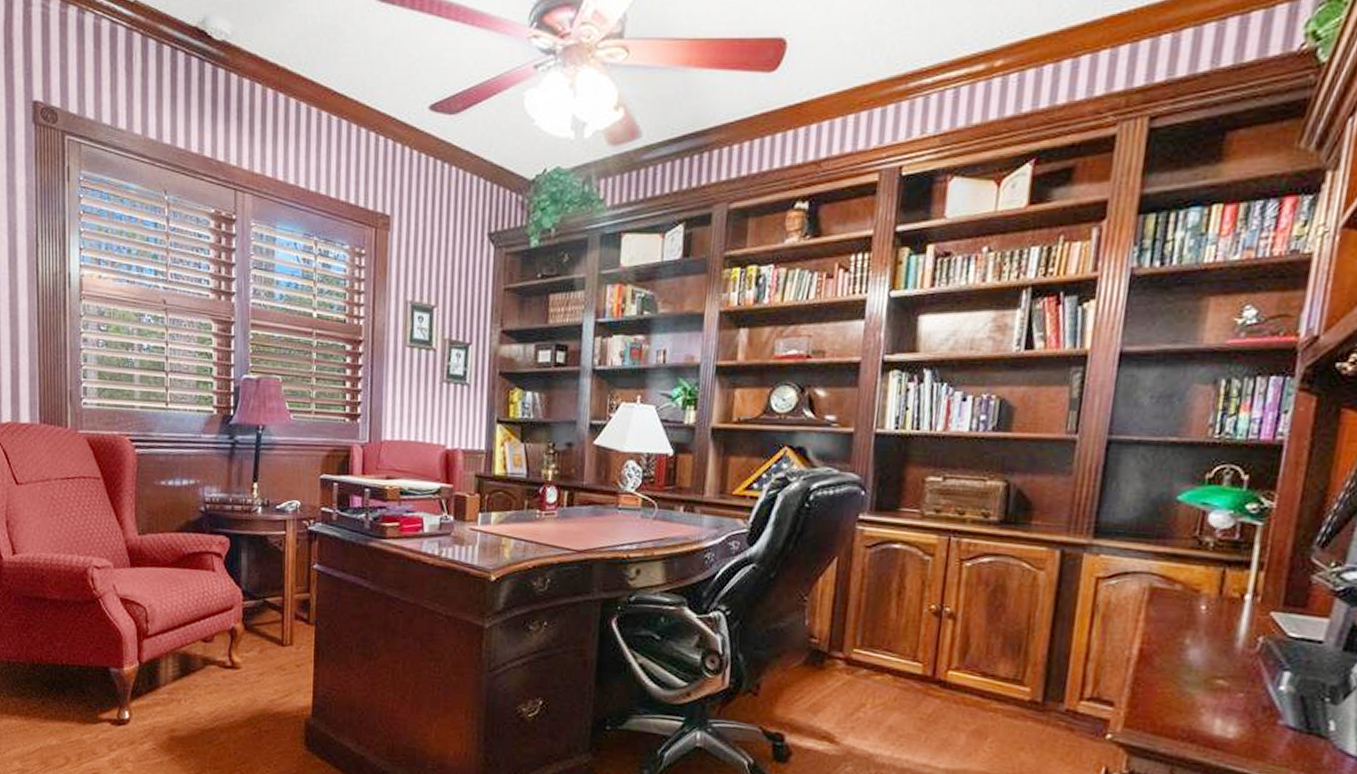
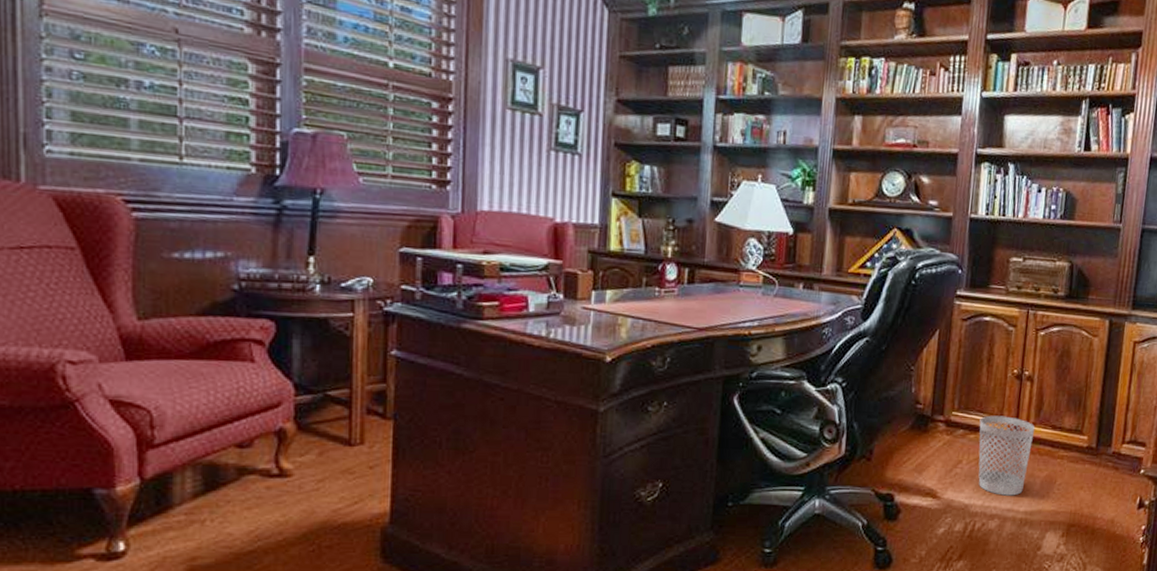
wastebasket: none [886,655,959,750] -> present [978,415,1035,496]

